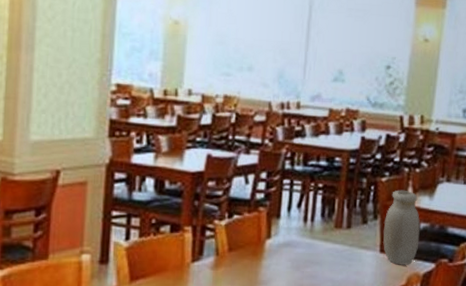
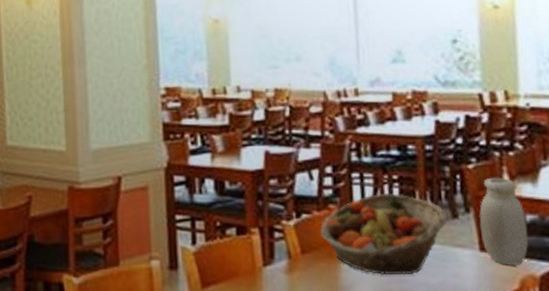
fruit basket: none [247,199,359,272] -> present [319,193,448,276]

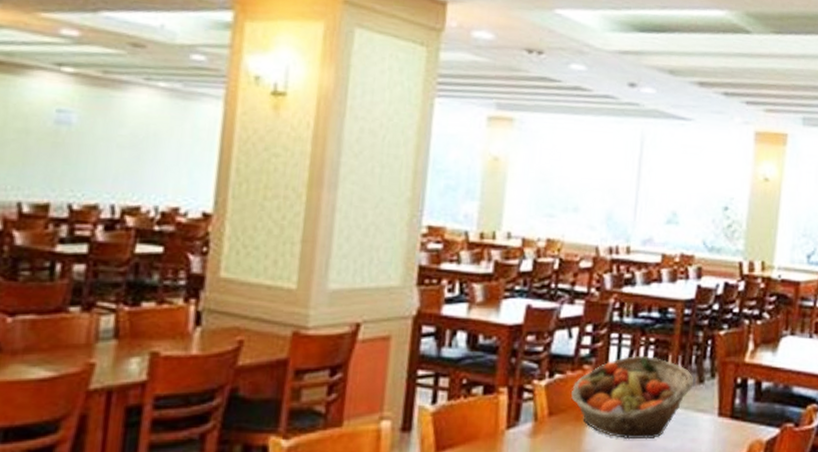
jar: present [478,177,529,265] -> none [722,344,763,430]

